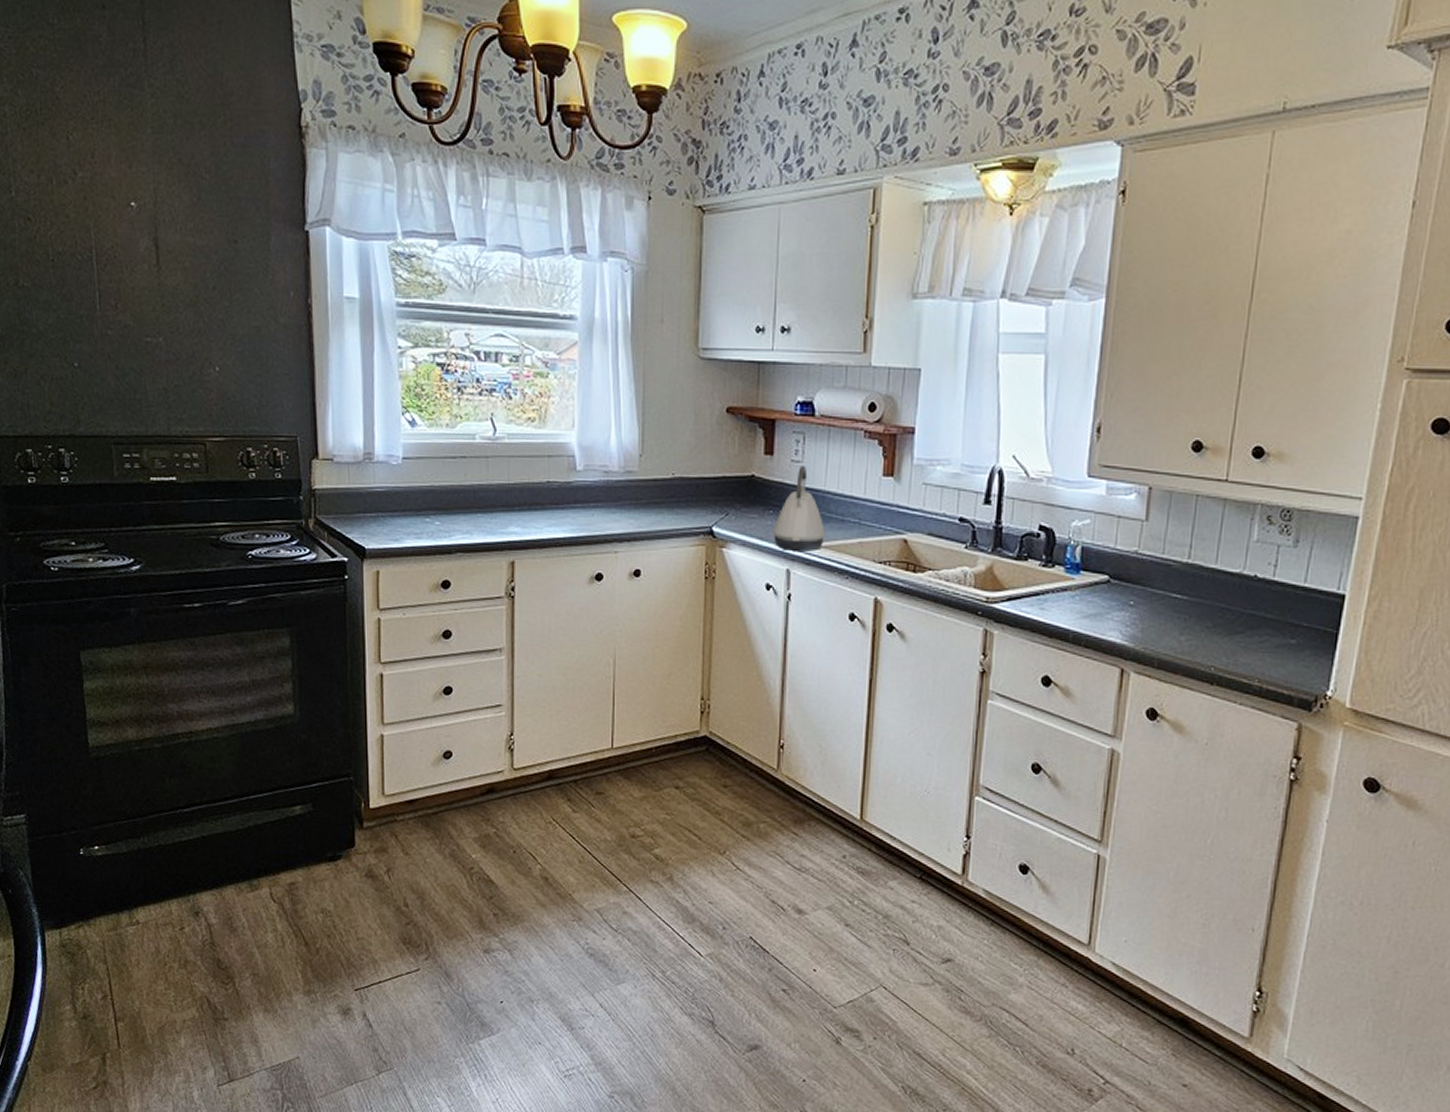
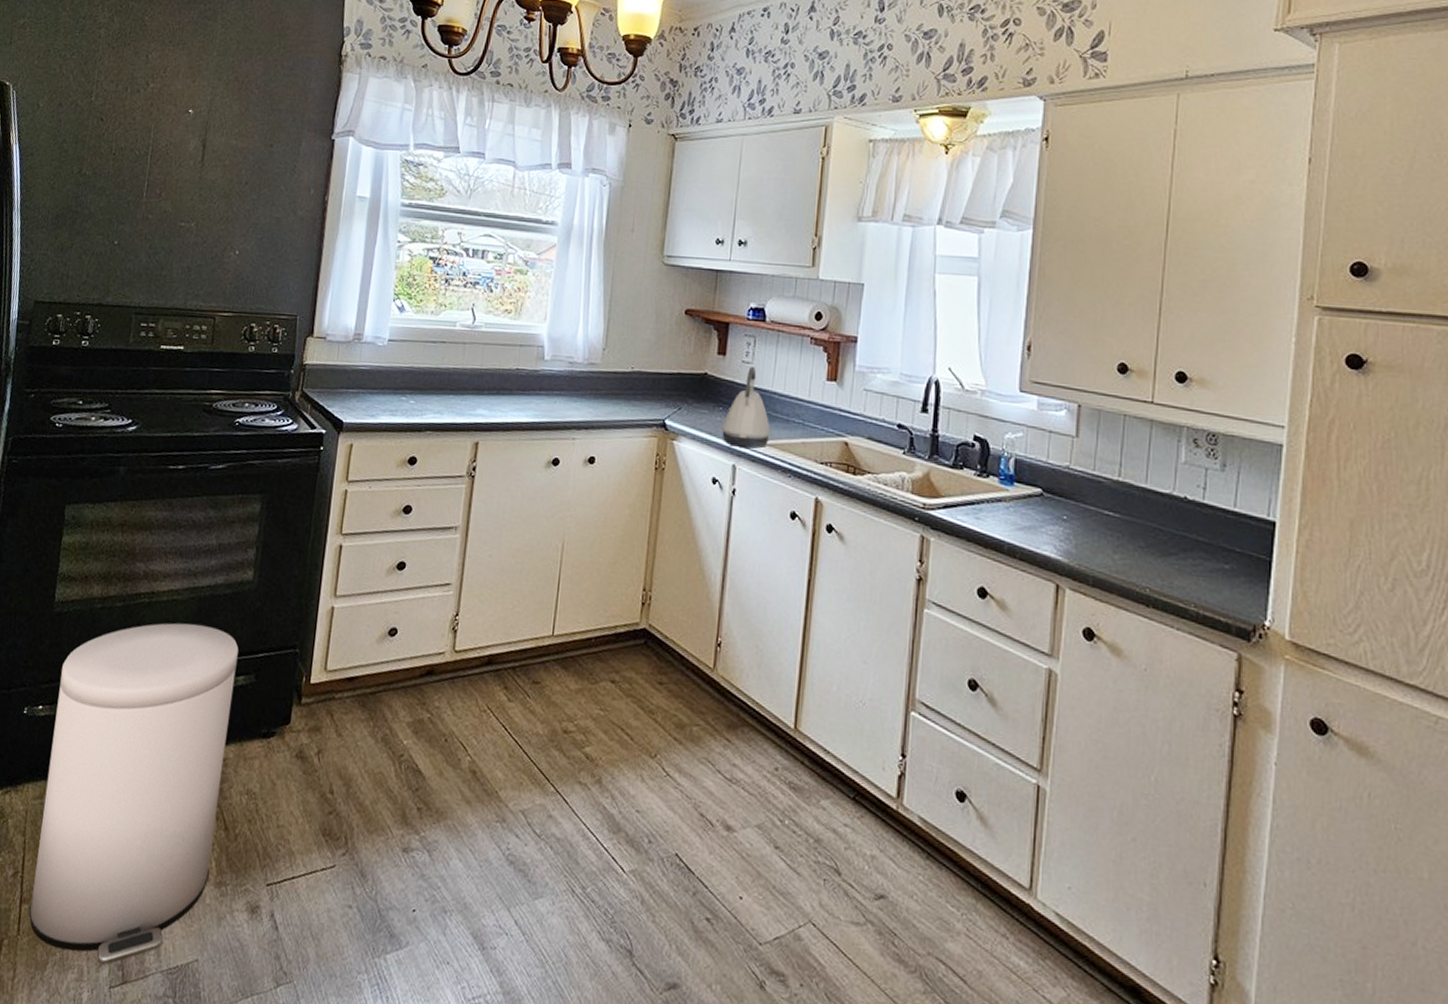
pedal bin: none [111,759,297,1068] -> present [28,622,239,965]

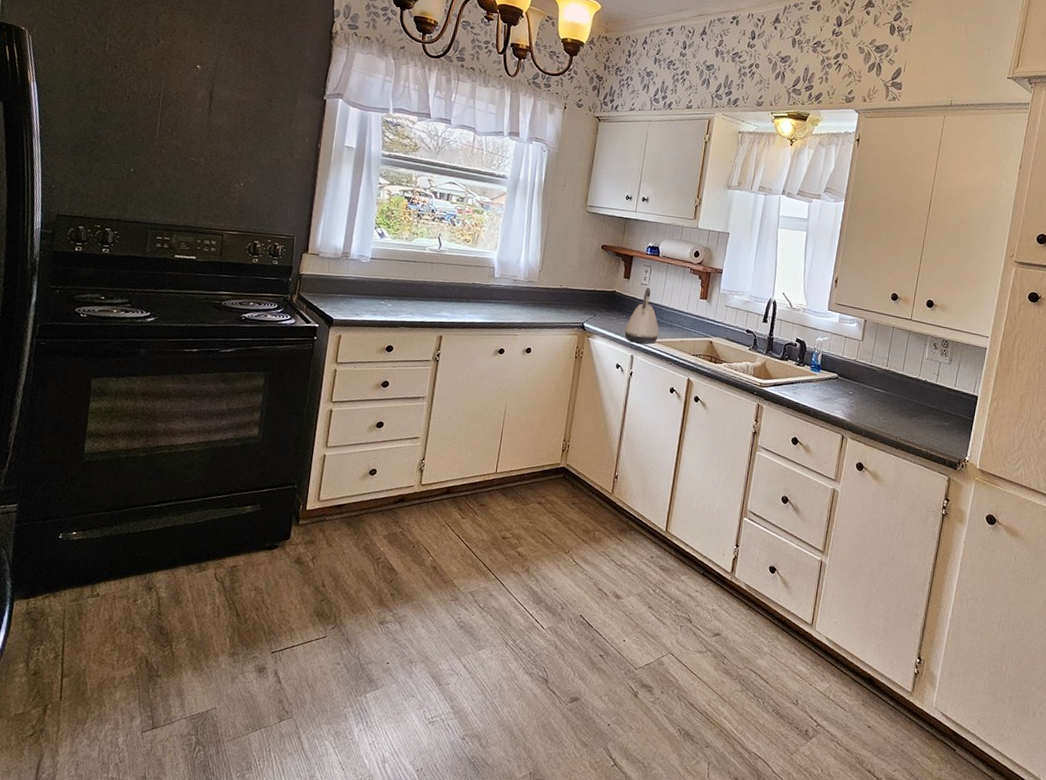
pedal bin: present [28,622,239,965] -> none [69,467,247,717]

